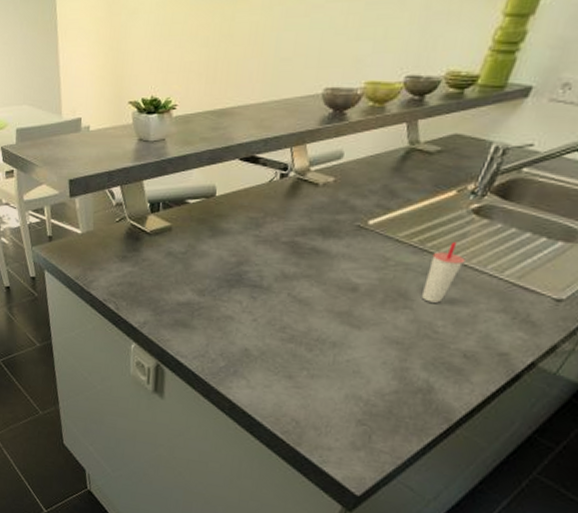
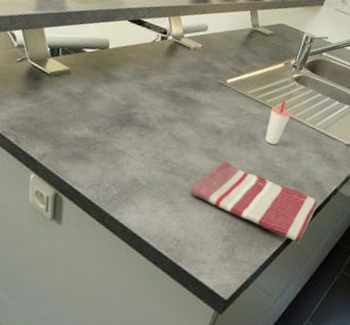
dish towel: none [314,325,499,433] -> present [190,160,317,243]

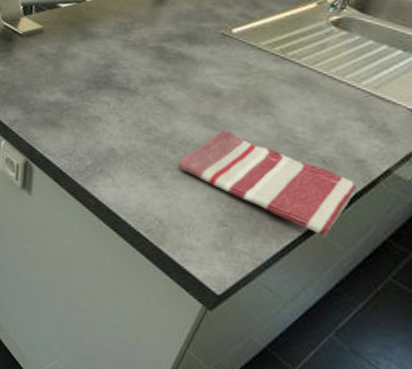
cup: present [265,100,292,145] -> none [283,51,325,110]

